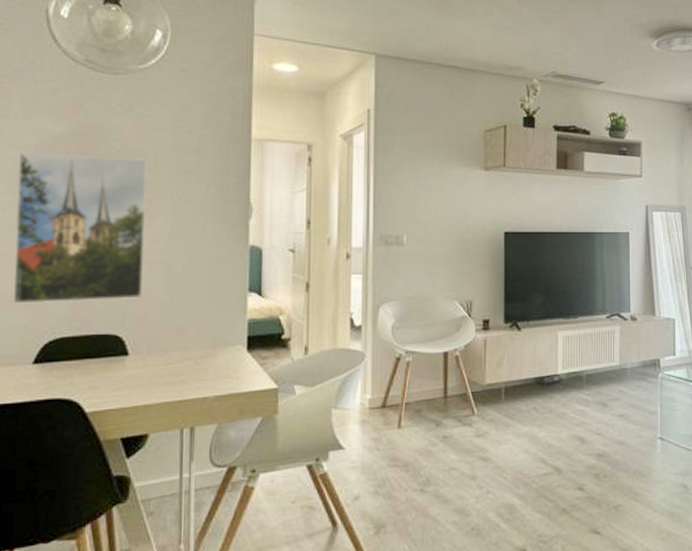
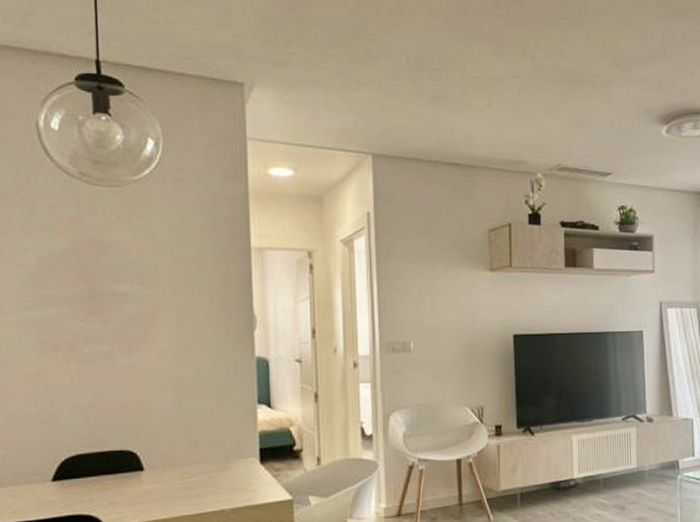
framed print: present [12,152,148,304] -> none [22,270,153,423]

